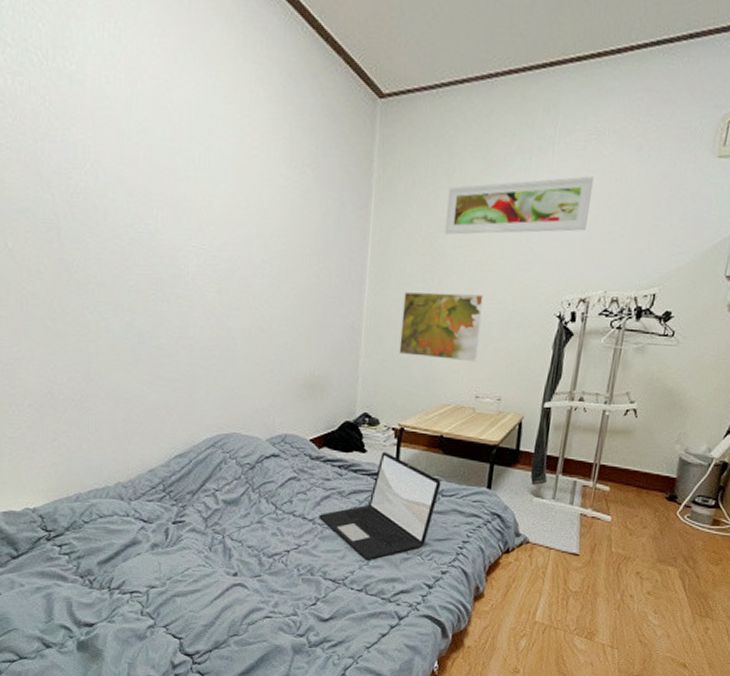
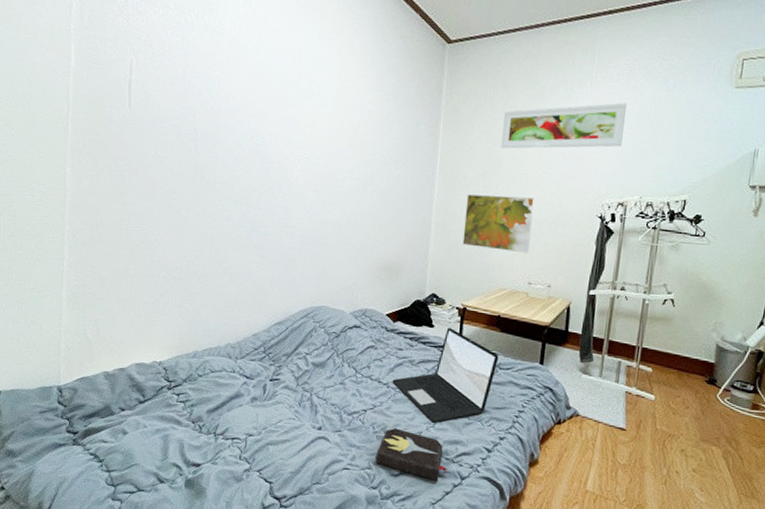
hardback book: none [302,567,385,623] -> present [376,426,449,481]

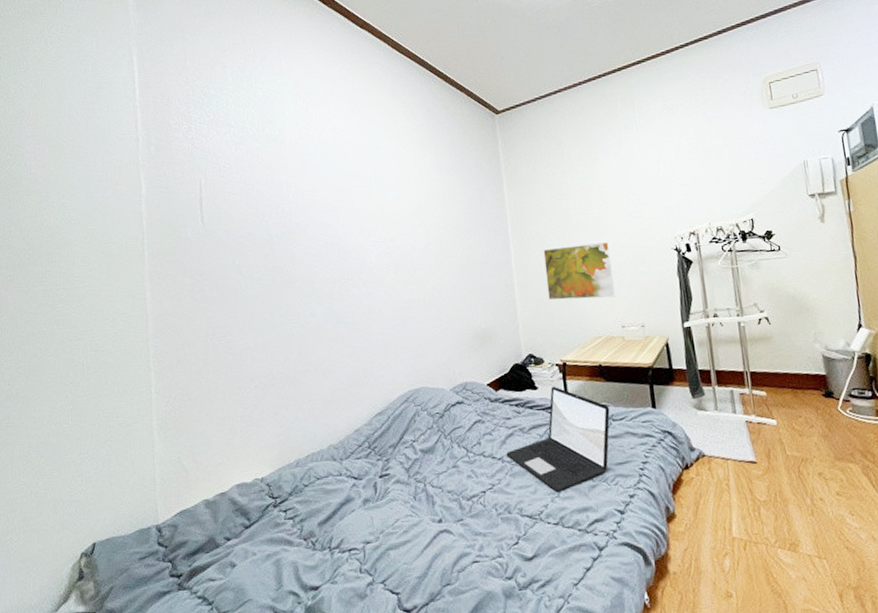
hardback book: present [376,426,449,481] -> none [504,504,584,558]
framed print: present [500,103,627,149] -> none [561,139,679,201]

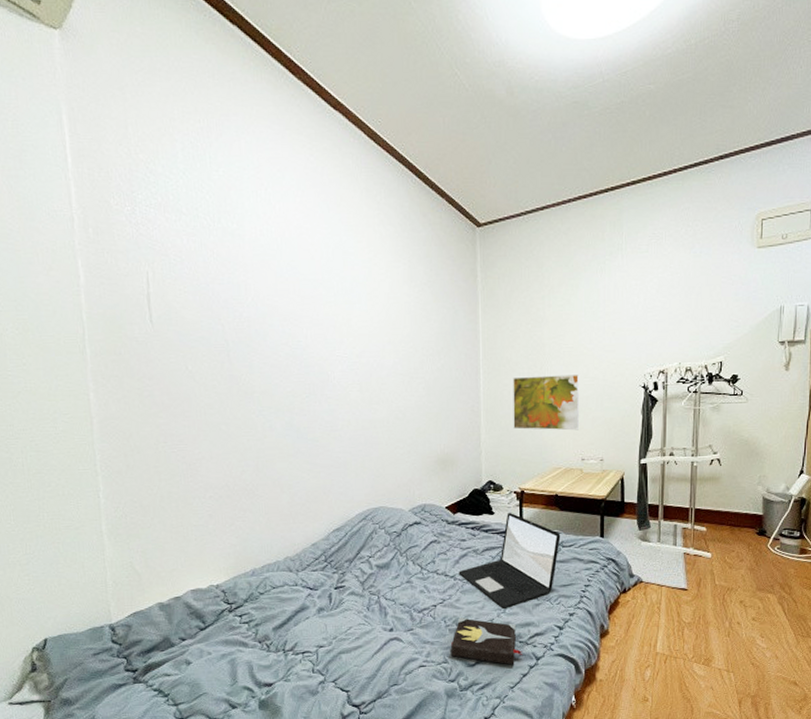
hardback book: none [504,504,584,558] -> present [451,617,523,665]

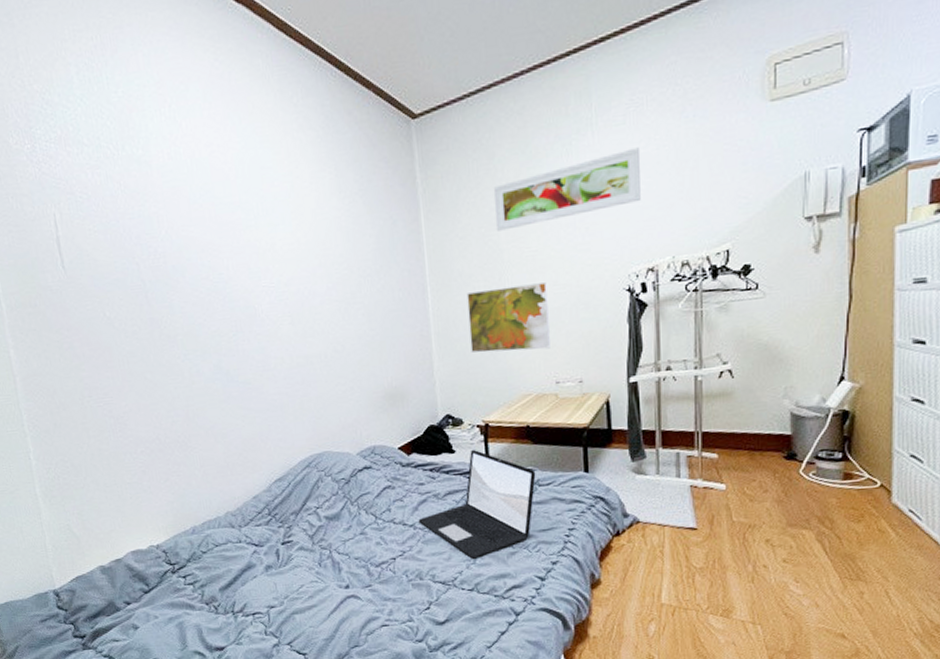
hardback book: present [451,617,523,665] -> none [415,570,500,622]
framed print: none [540,272,657,328] -> present [493,147,641,231]

